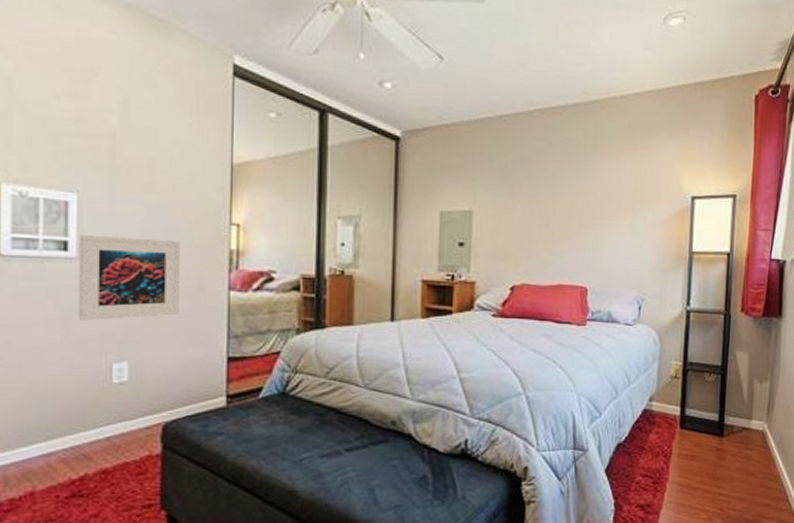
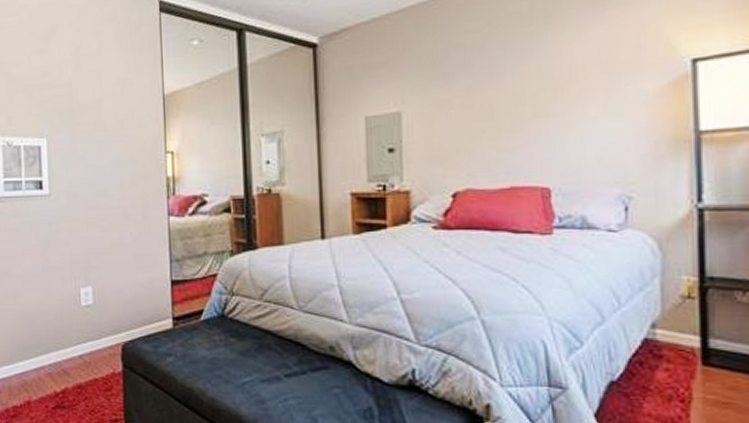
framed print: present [79,235,181,322] -> none [50,173,129,251]

